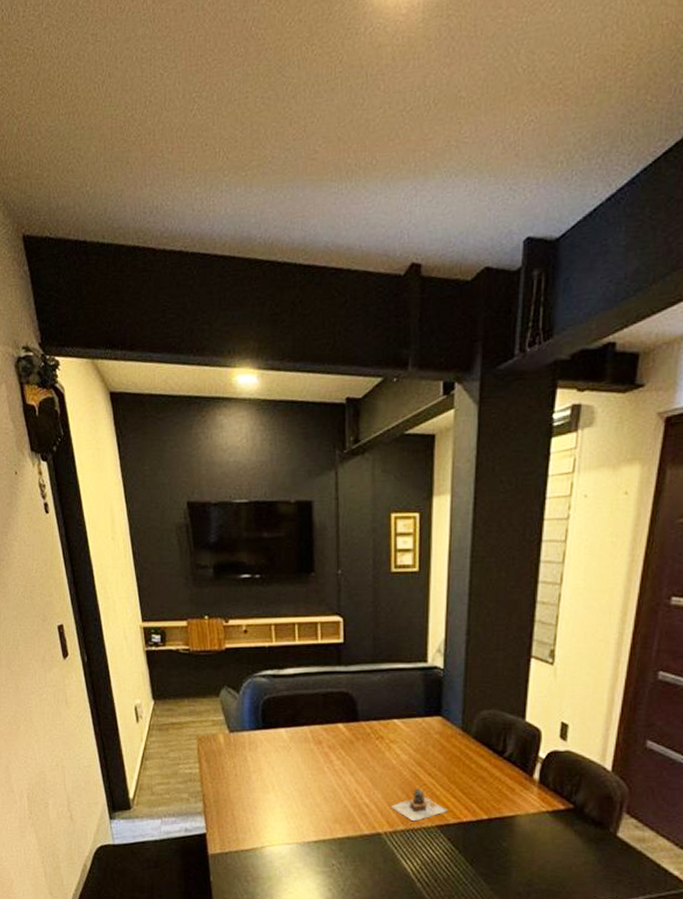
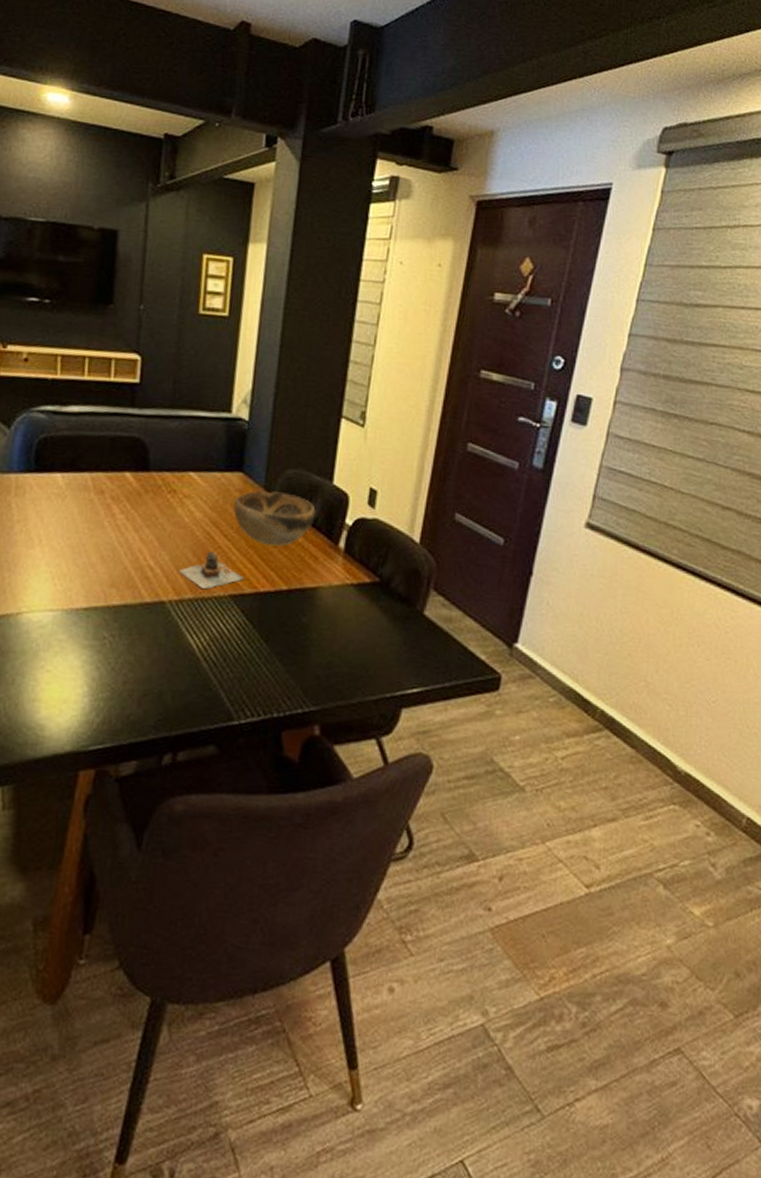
decorative bowl: none [435,732,510,781] -> present [233,491,316,547]

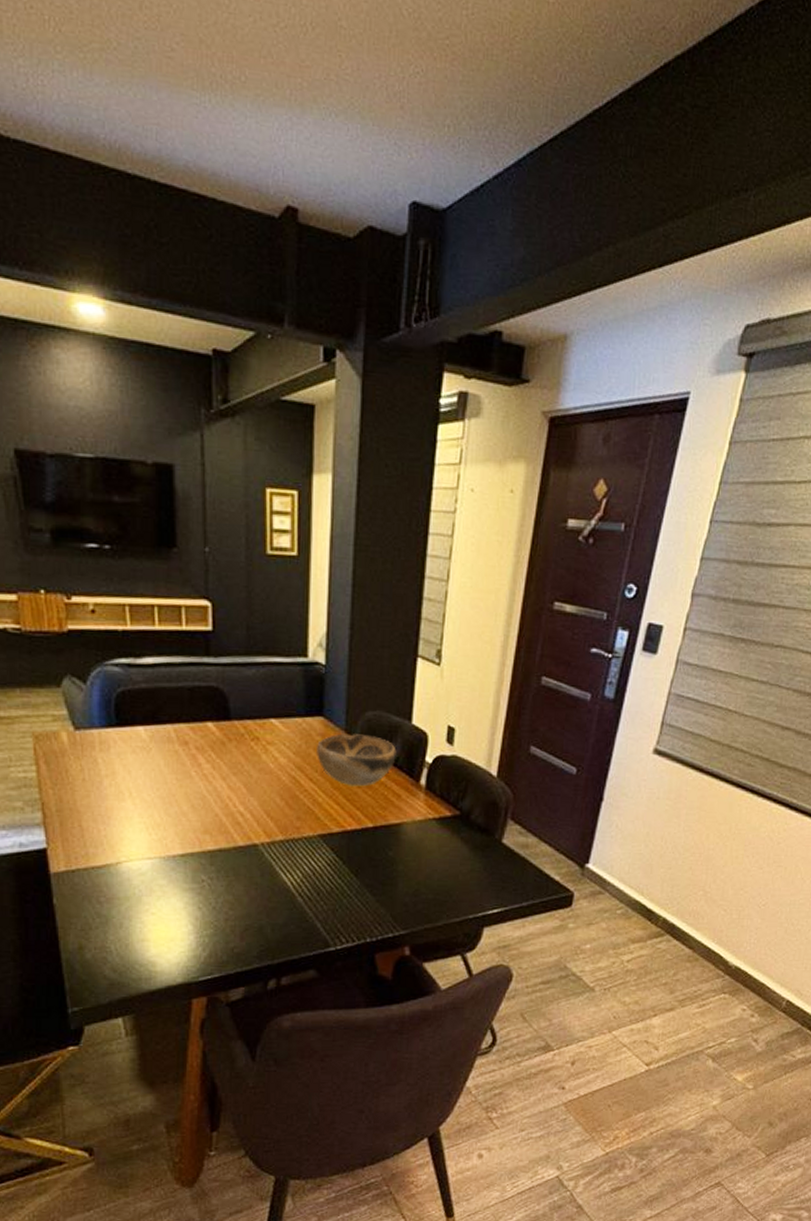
teapot: present [178,551,244,590] -> none [268,794,331,831]

